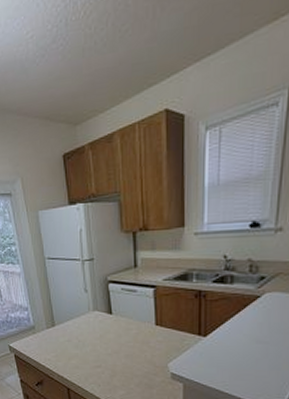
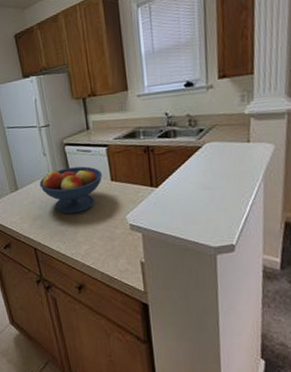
fruit bowl: none [78,307,147,357] -> present [39,166,103,214]

